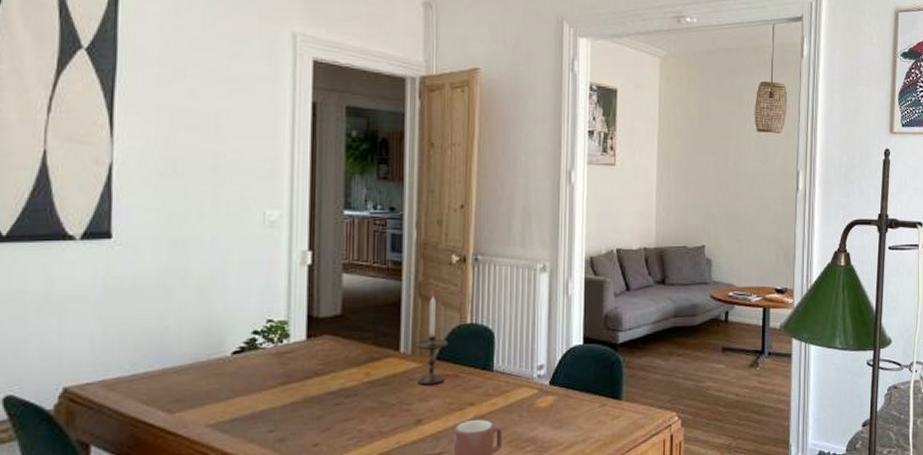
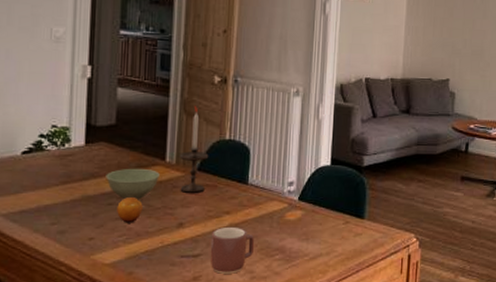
bowl: none [331,361,393,399] -> present [106,168,160,202]
fruit: none [345,393,375,424] -> present [117,196,143,223]

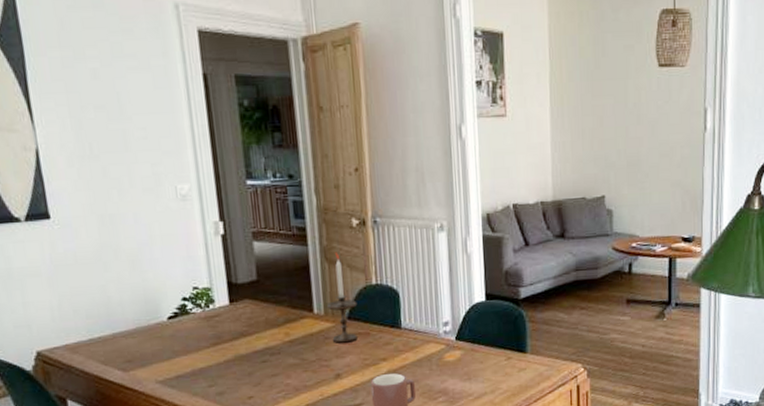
bowl: present [106,168,160,202] -> none [255,322,310,356]
fruit: present [117,196,143,223] -> none [271,351,298,379]

